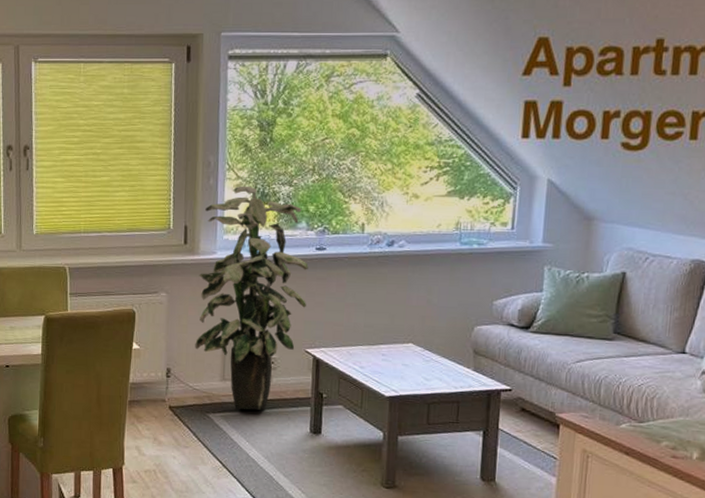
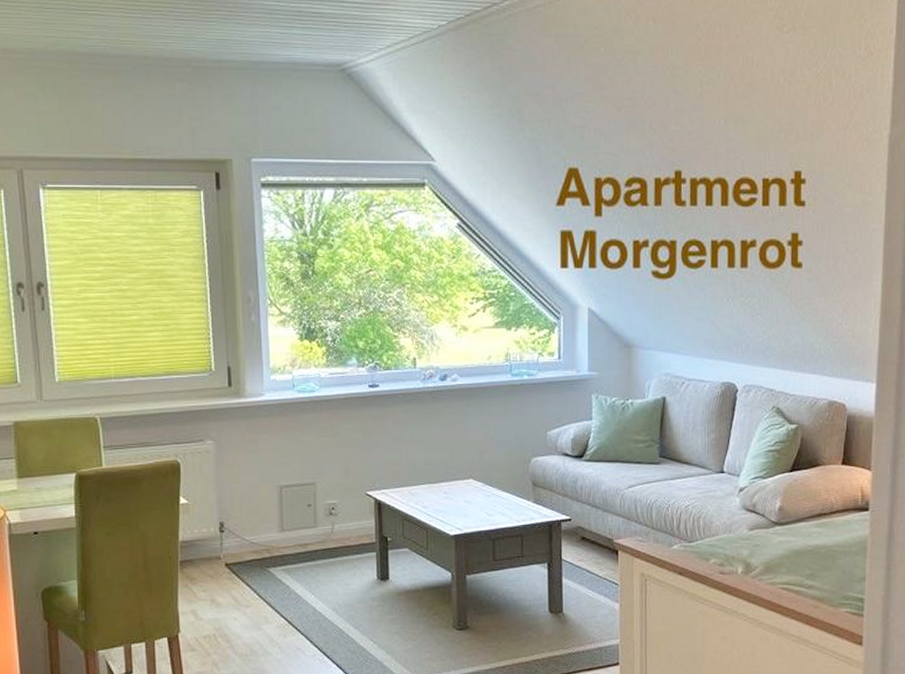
indoor plant: present [195,185,309,410] -> none [247,322,363,560]

